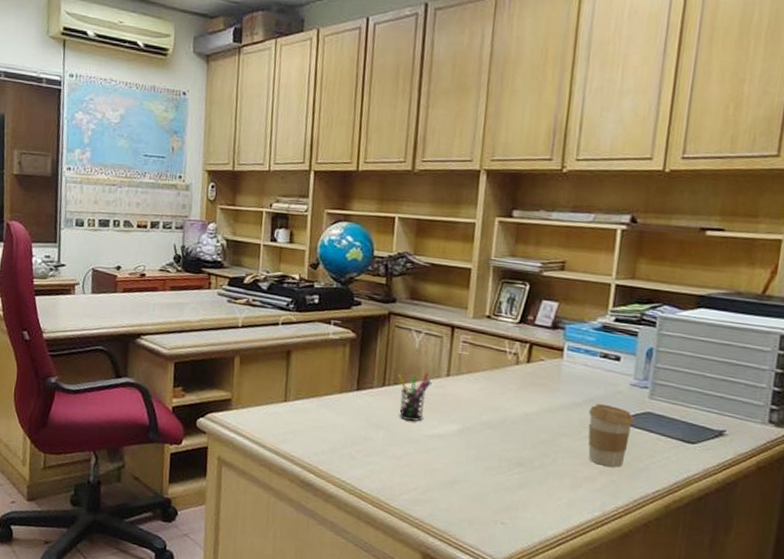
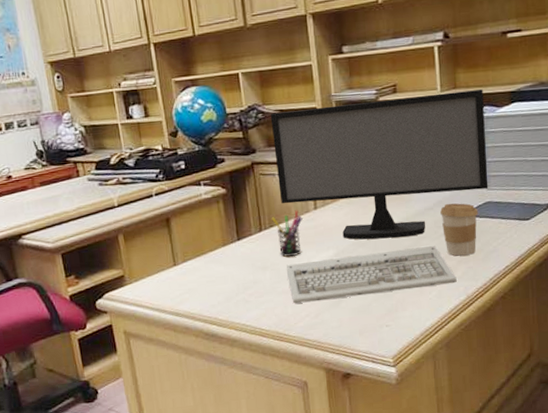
keyboard: none [401,428,594,495] -> present [286,246,457,304]
computer monitor: none [412,265,666,431] -> present [270,89,489,240]

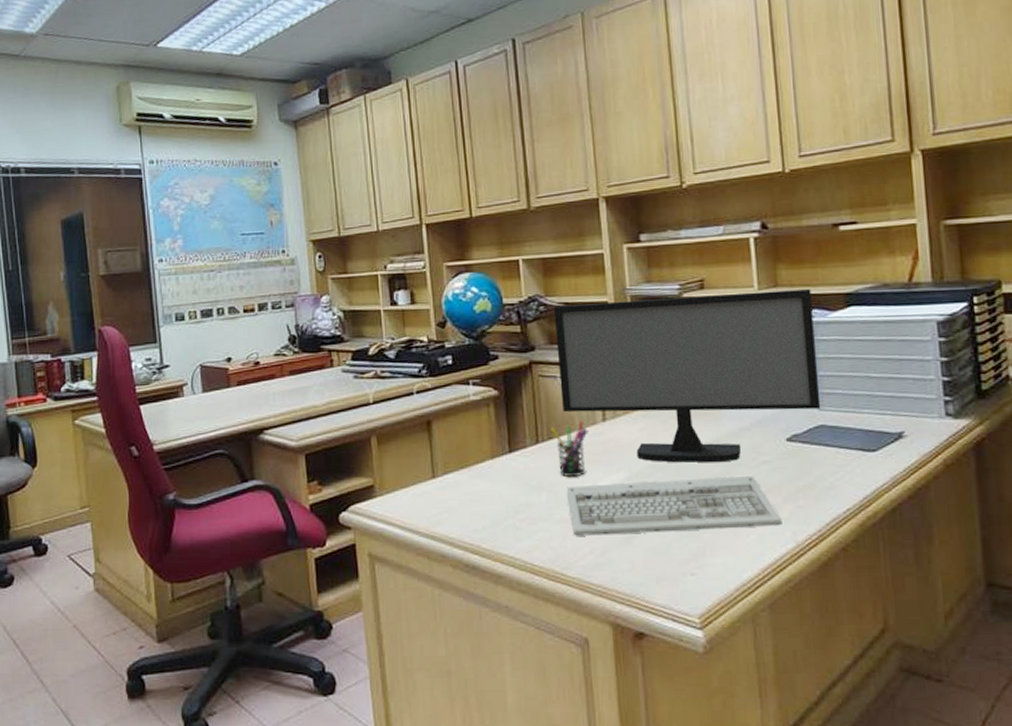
coffee cup: present [440,203,478,256] -> none [759,424,809,491]

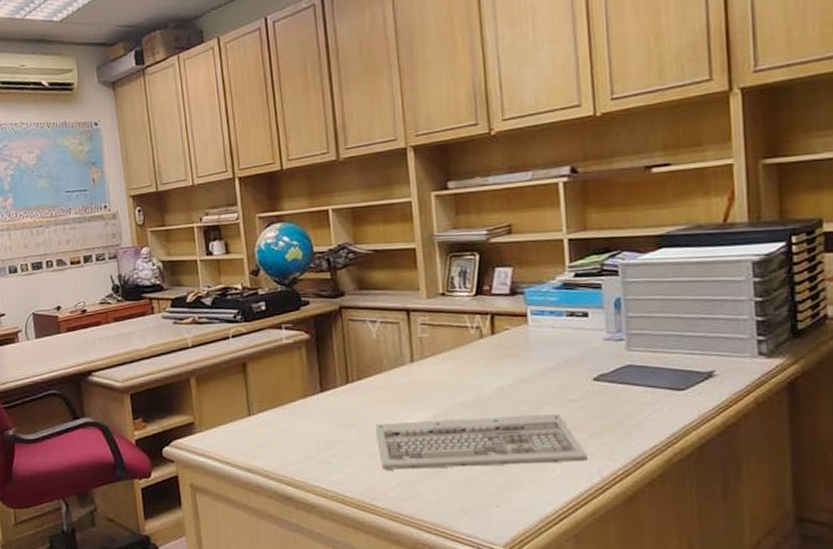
pen holder: present [551,421,588,477] -> none [361,362,396,415]
computer monitor: present [553,289,821,463] -> none [362,232,629,402]

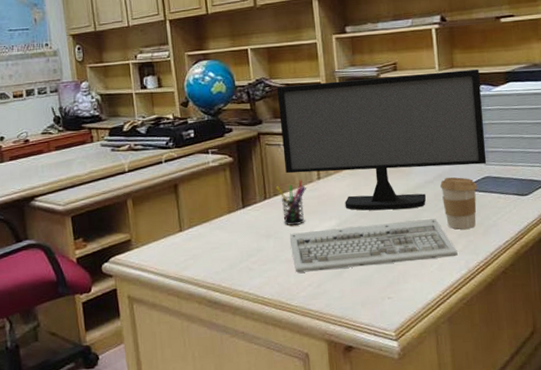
pen holder: none [361,362,396,415] -> present [276,180,306,226]
computer monitor: none [362,232,629,402] -> present [276,69,487,211]
coffee cup: none [566,364,616,429] -> present [440,177,478,230]

